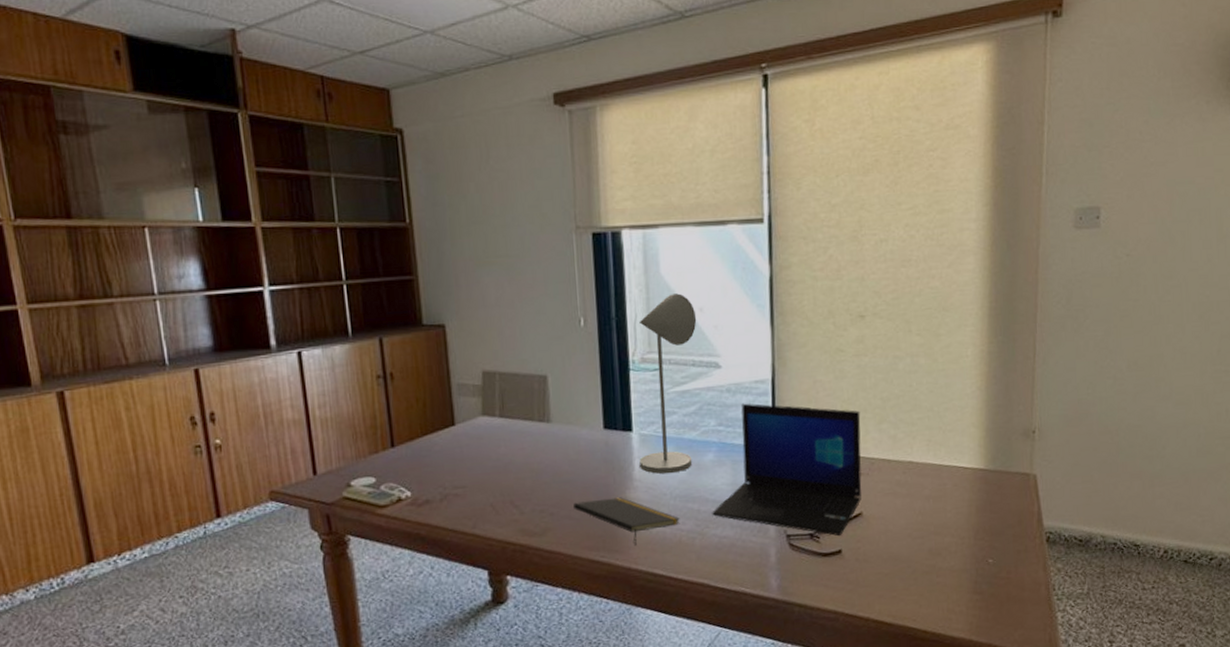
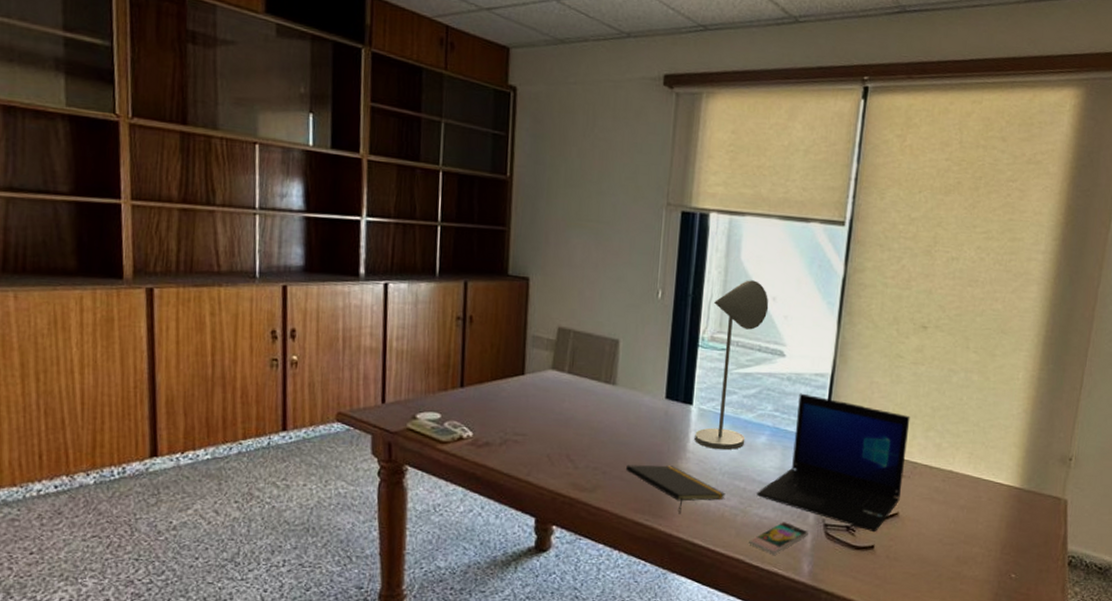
smartphone: none [711,538,771,574] -> present [749,522,808,555]

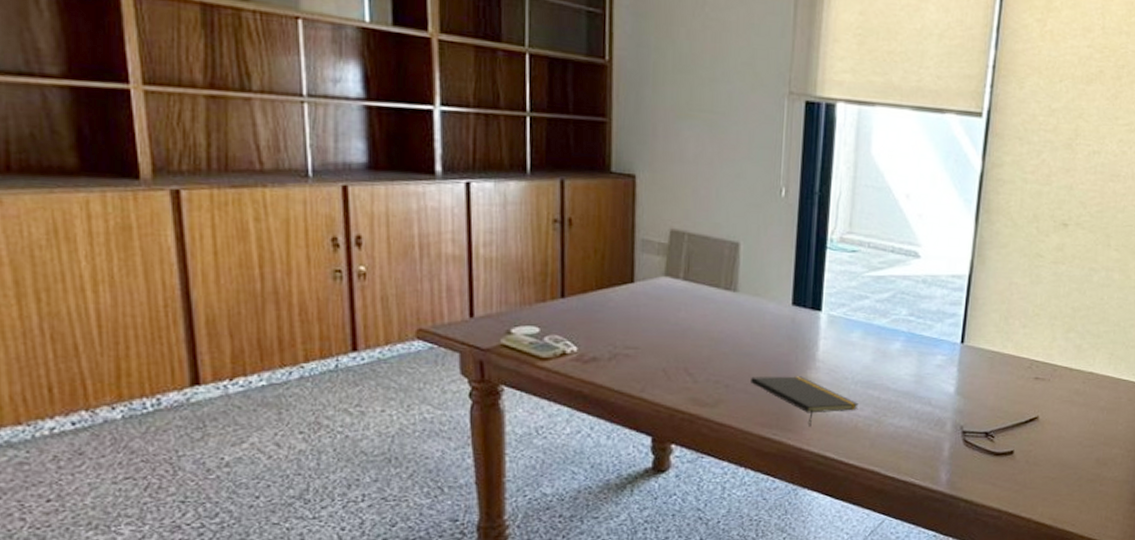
desk lamp: present [695,280,769,451] -> none [824,176,902,358]
smartphone: present [749,522,808,555] -> none [884,431,946,465]
laptop: present [756,393,910,533] -> none [891,296,1050,438]

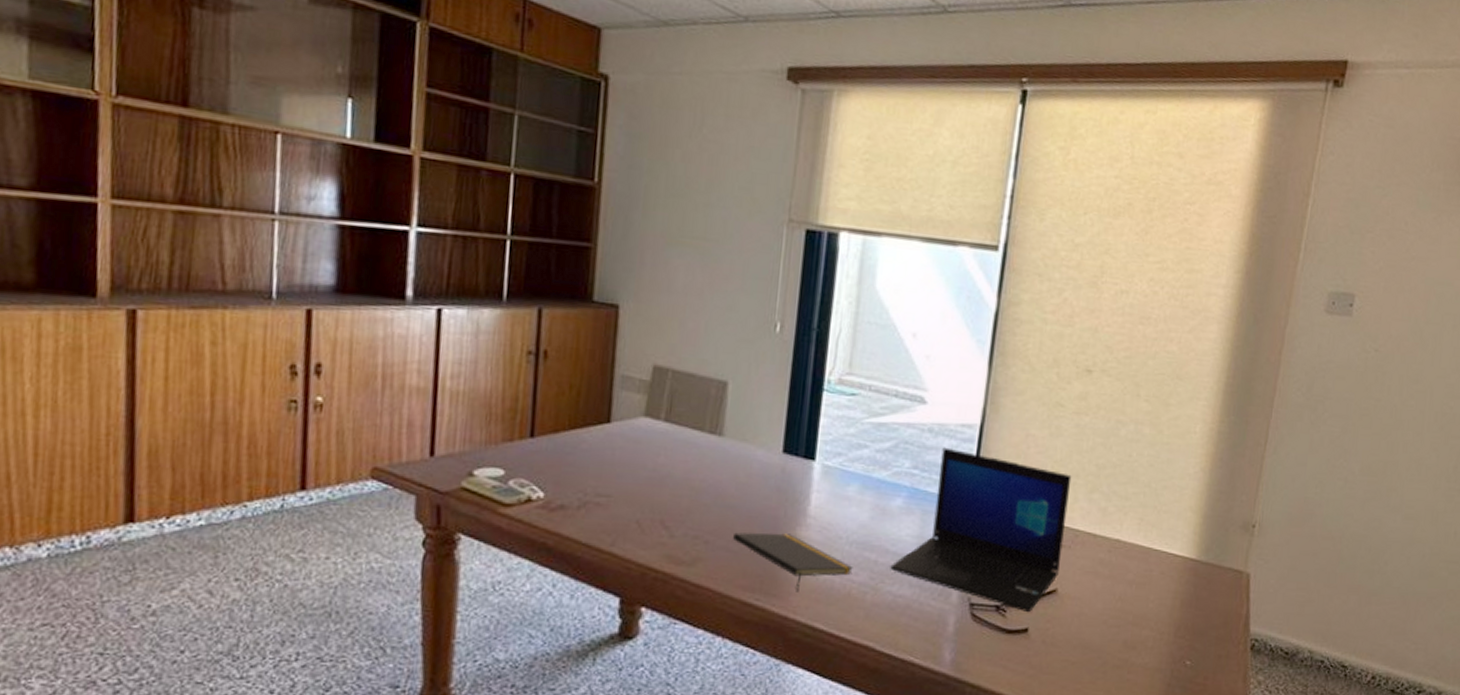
laptop: none [891,296,1050,438] -> present [890,447,1072,613]

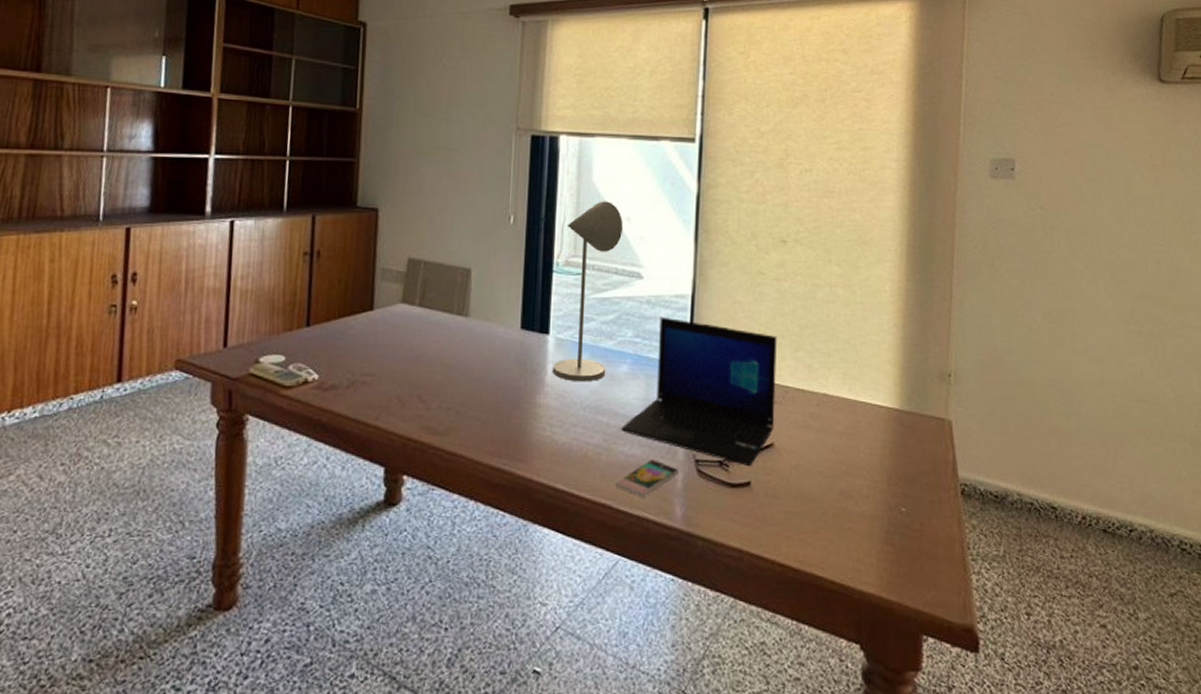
notepad: present [733,532,853,593] -> none [481,402,588,456]
desk lamp: none [817,312,908,515] -> present [553,201,623,382]
smartphone: none [880,601,951,641] -> present [615,459,679,498]

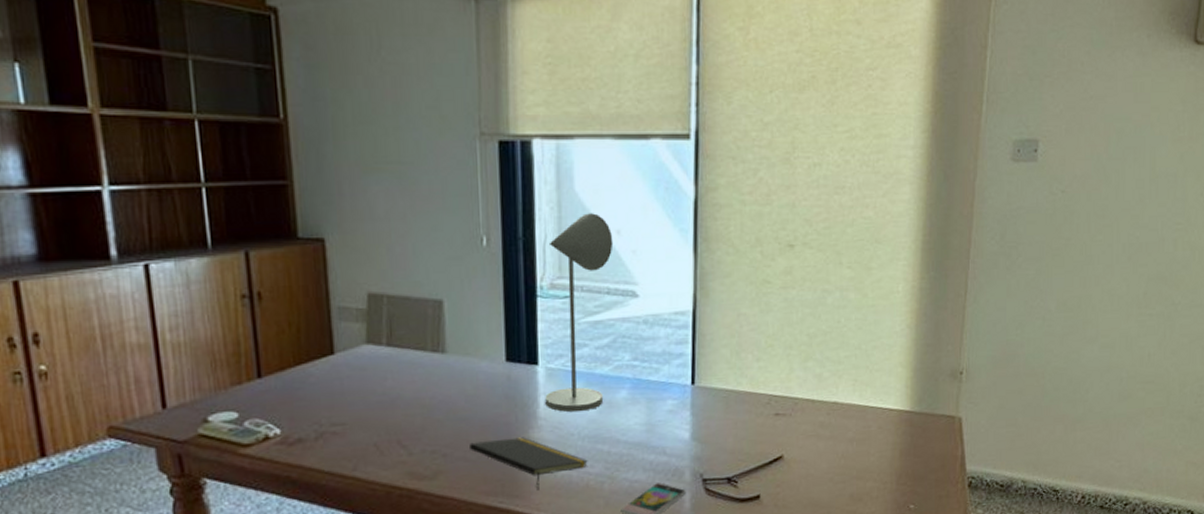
notepad: none [481,402,588,456] -> present [470,437,588,491]
laptop: present [621,316,777,467] -> none [623,336,786,481]

